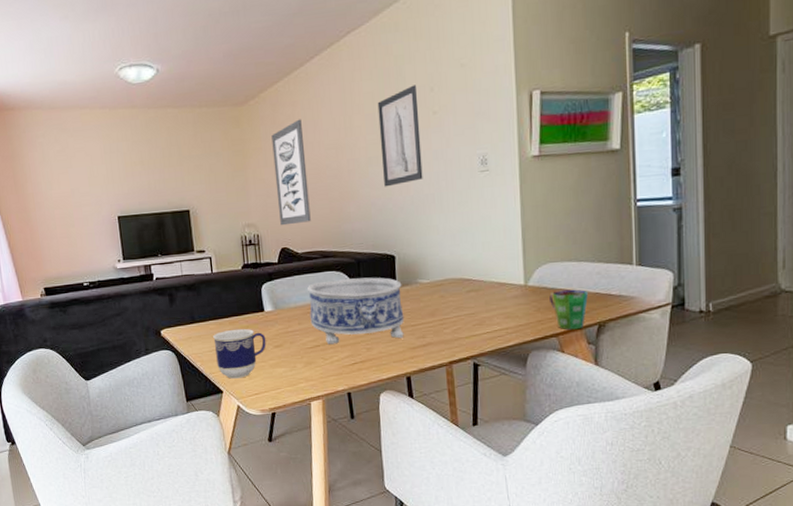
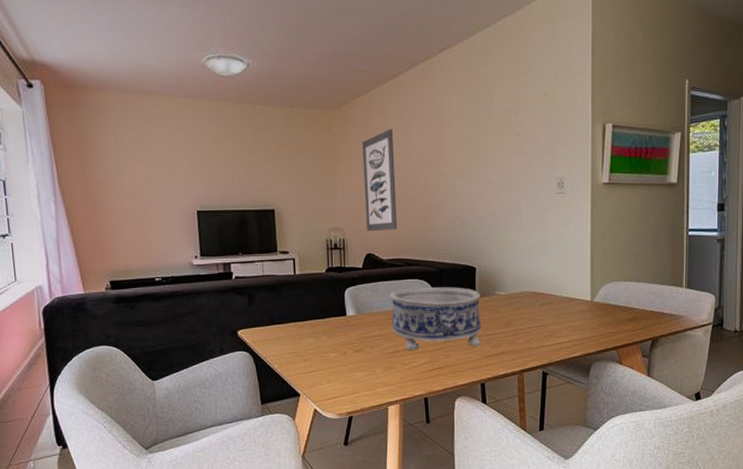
cup: present [213,328,266,379] -> none [293,332,347,382]
wall art: present [377,84,423,187] -> none [466,107,505,201]
cup: present [549,289,589,330] -> none [612,307,645,344]

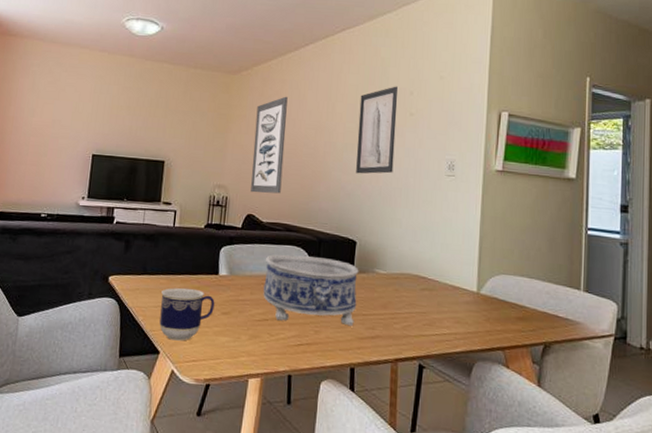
cup: none [293,332,347,382] -> present [159,287,215,341]
wall art: none [466,107,505,201] -> present [356,86,399,174]

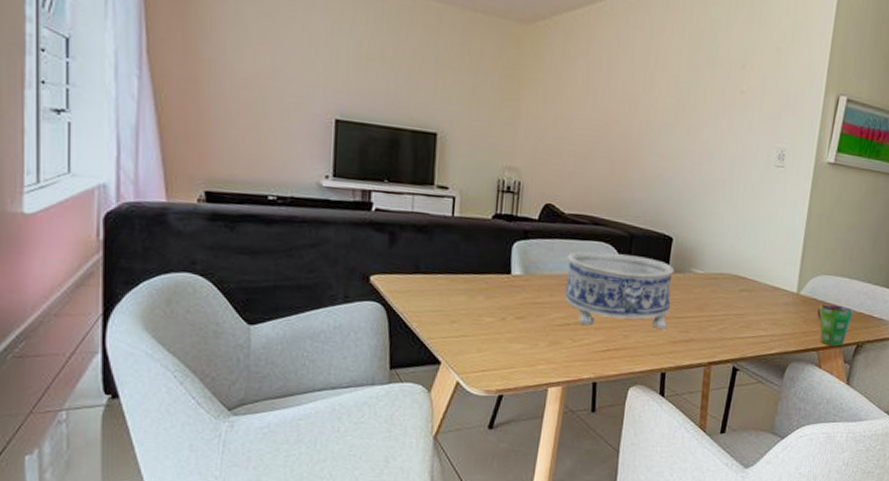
cup: present [159,287,215,341] -> none [439,289,507,350]
wall art: present [251,96,288,194] -> none [549,58,596,180]
wall art: present [356,86,399,174] -> none [675,55,729,161]
cup: none [499,303,537,347] -> present [817,304,854,347]

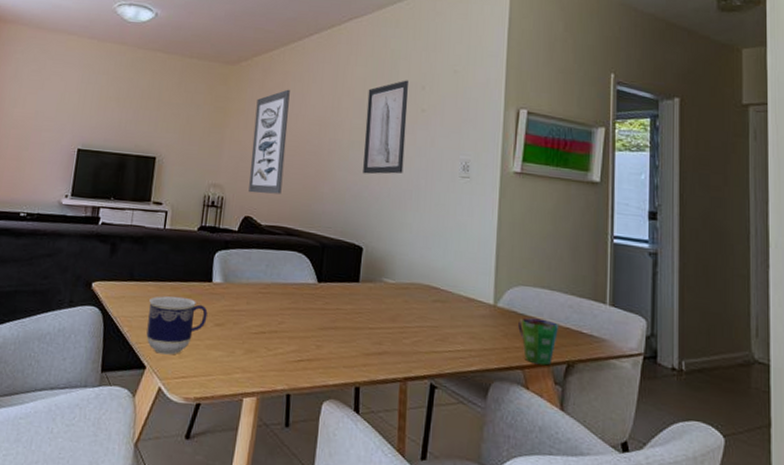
cup: none [439,289,507,350] -> present [146,295,208,355]
wall art: none [549,58,596,180] -> present [248,89,290,194]
decorative bowl: present [564,251,675,330] -> none [260,260,366,341]
wall art: none [675,55,729,161] -> present [363,80,409,175]

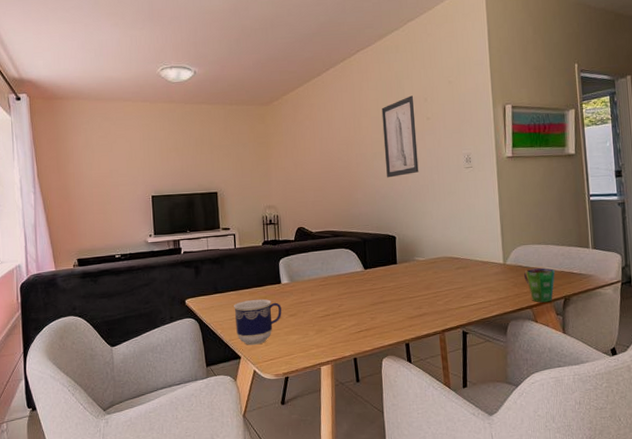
wall art: present [248,89,290,194] -> none [292,118,324,208]

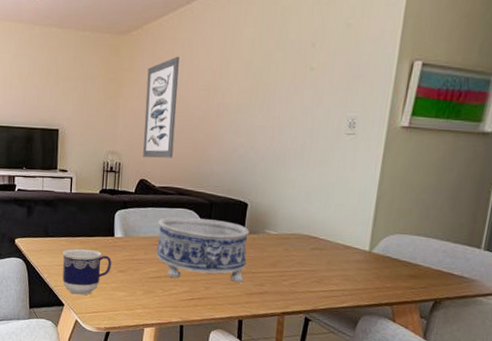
wall art: none [292,118,324,208] -> present [143,56,180,158]
decorative bowl: none [320,254,404,314] -> present [156,216,250,283]
wall art: present [381,95,419,178] -> none [249,38,299,136]
cup: present [524,268,556,303] -> none [391,261,431,303]

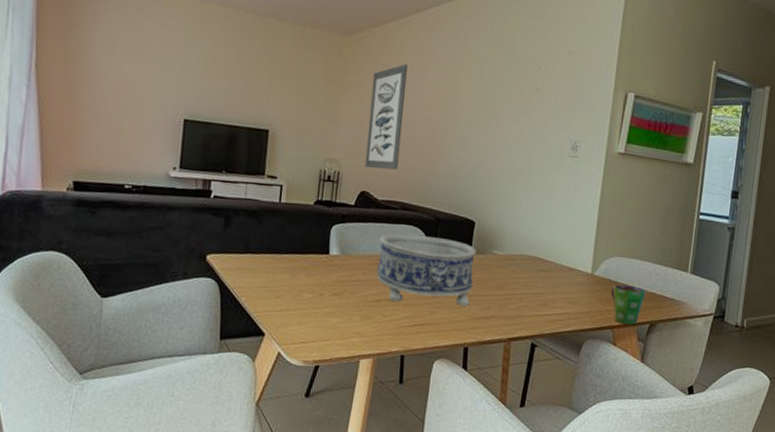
cup: present [62,248,112,295] -> none [264,267,325,323]
cup: none [391,261,431,303] -> present [611,284,647,325]

